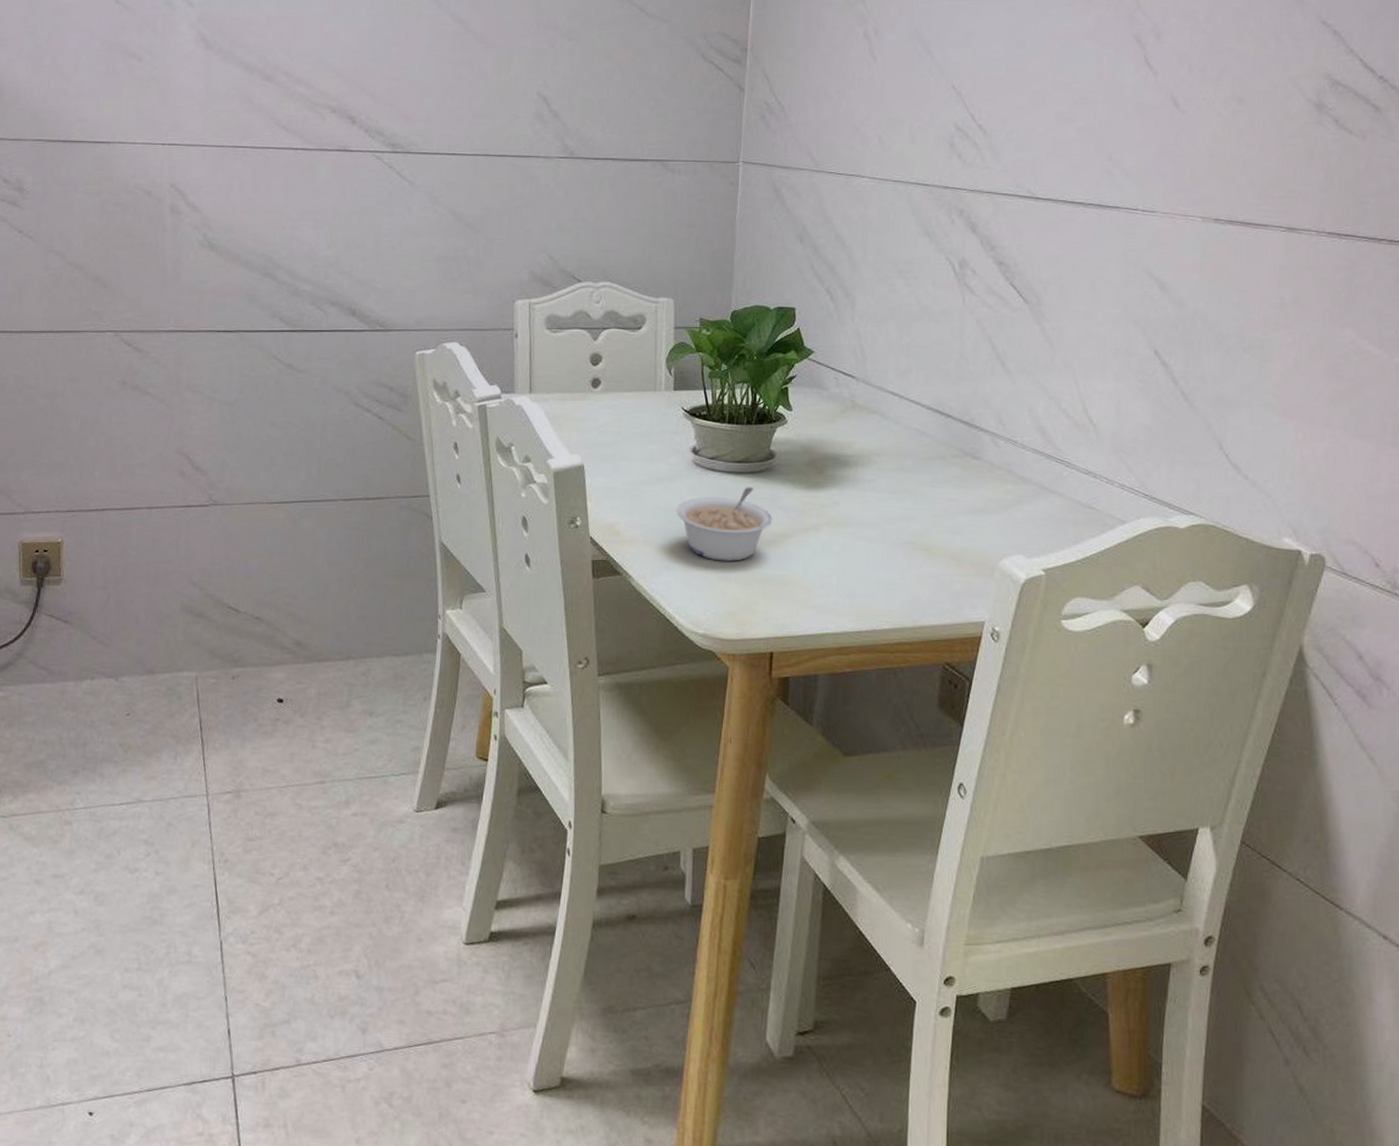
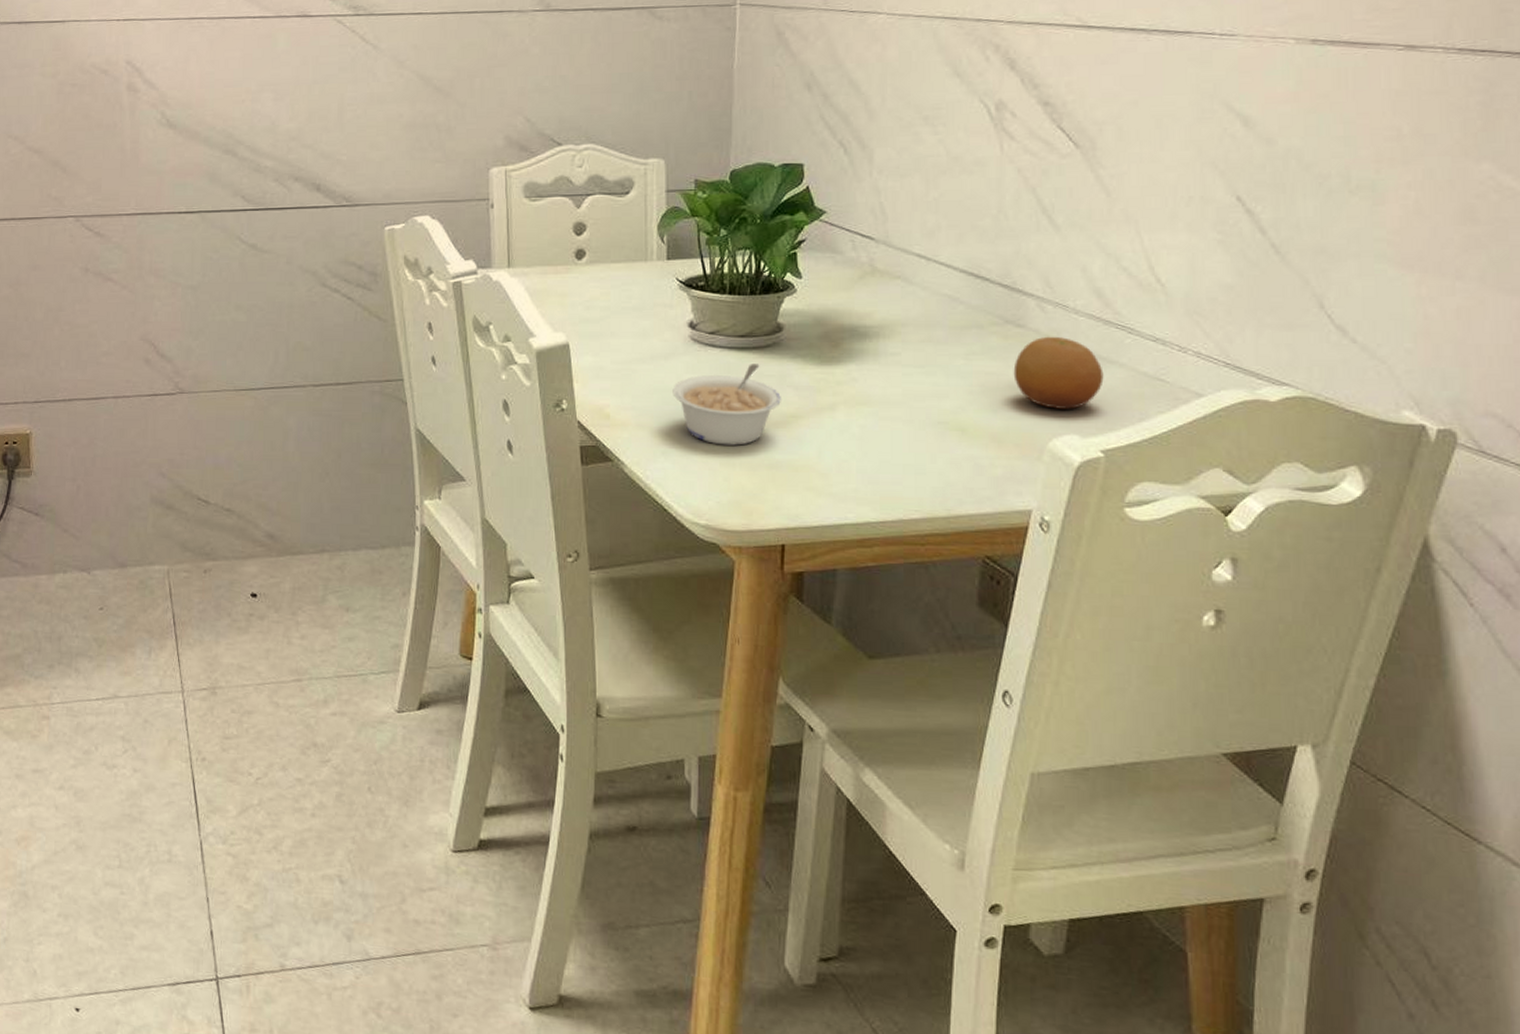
fruit: none [971,467,1045,532] -> present [1013,336,1104,409]

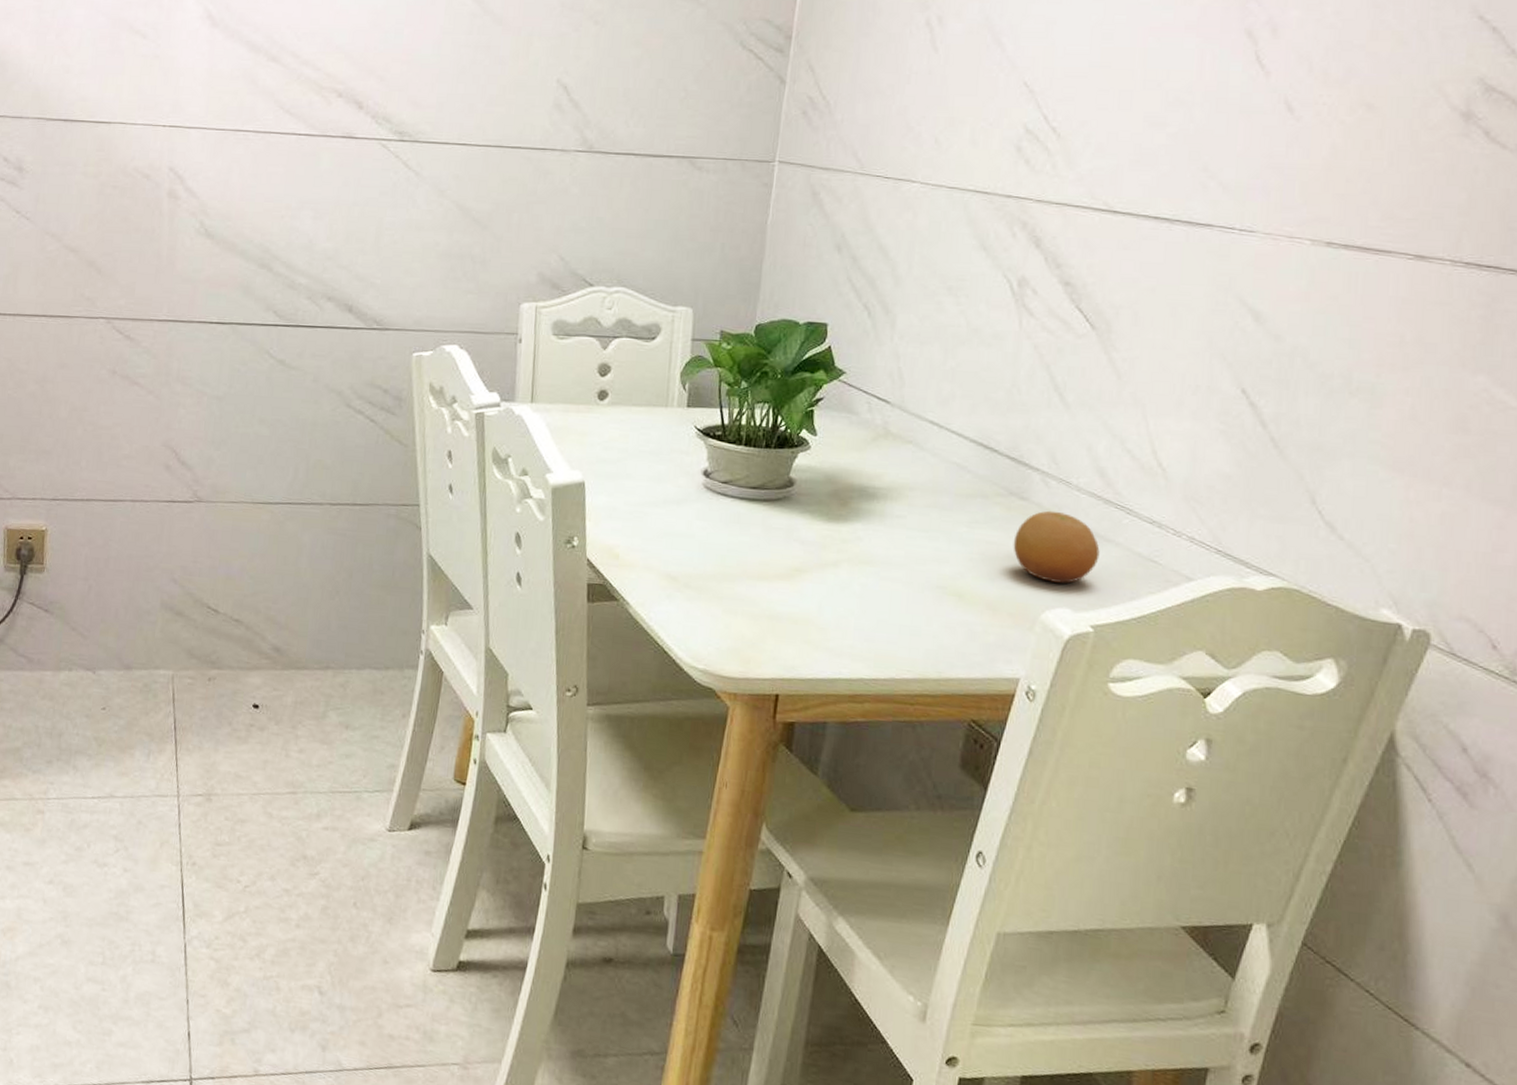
legume: present [672,364,781,446] -> none [682,515,787,595]

